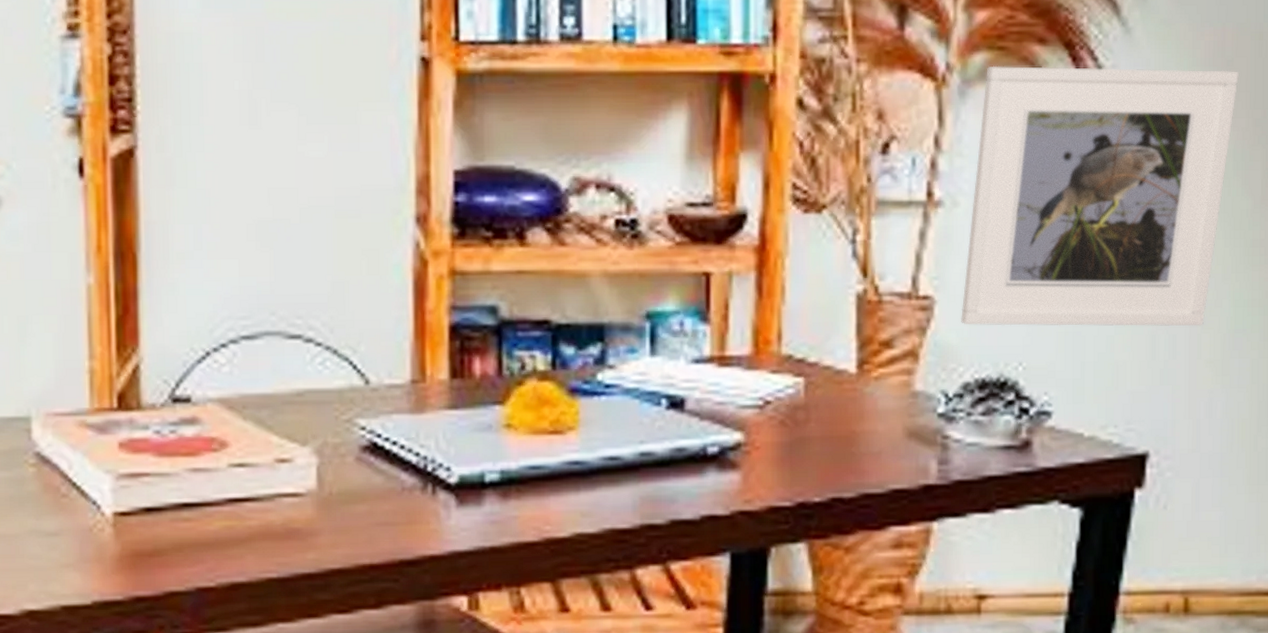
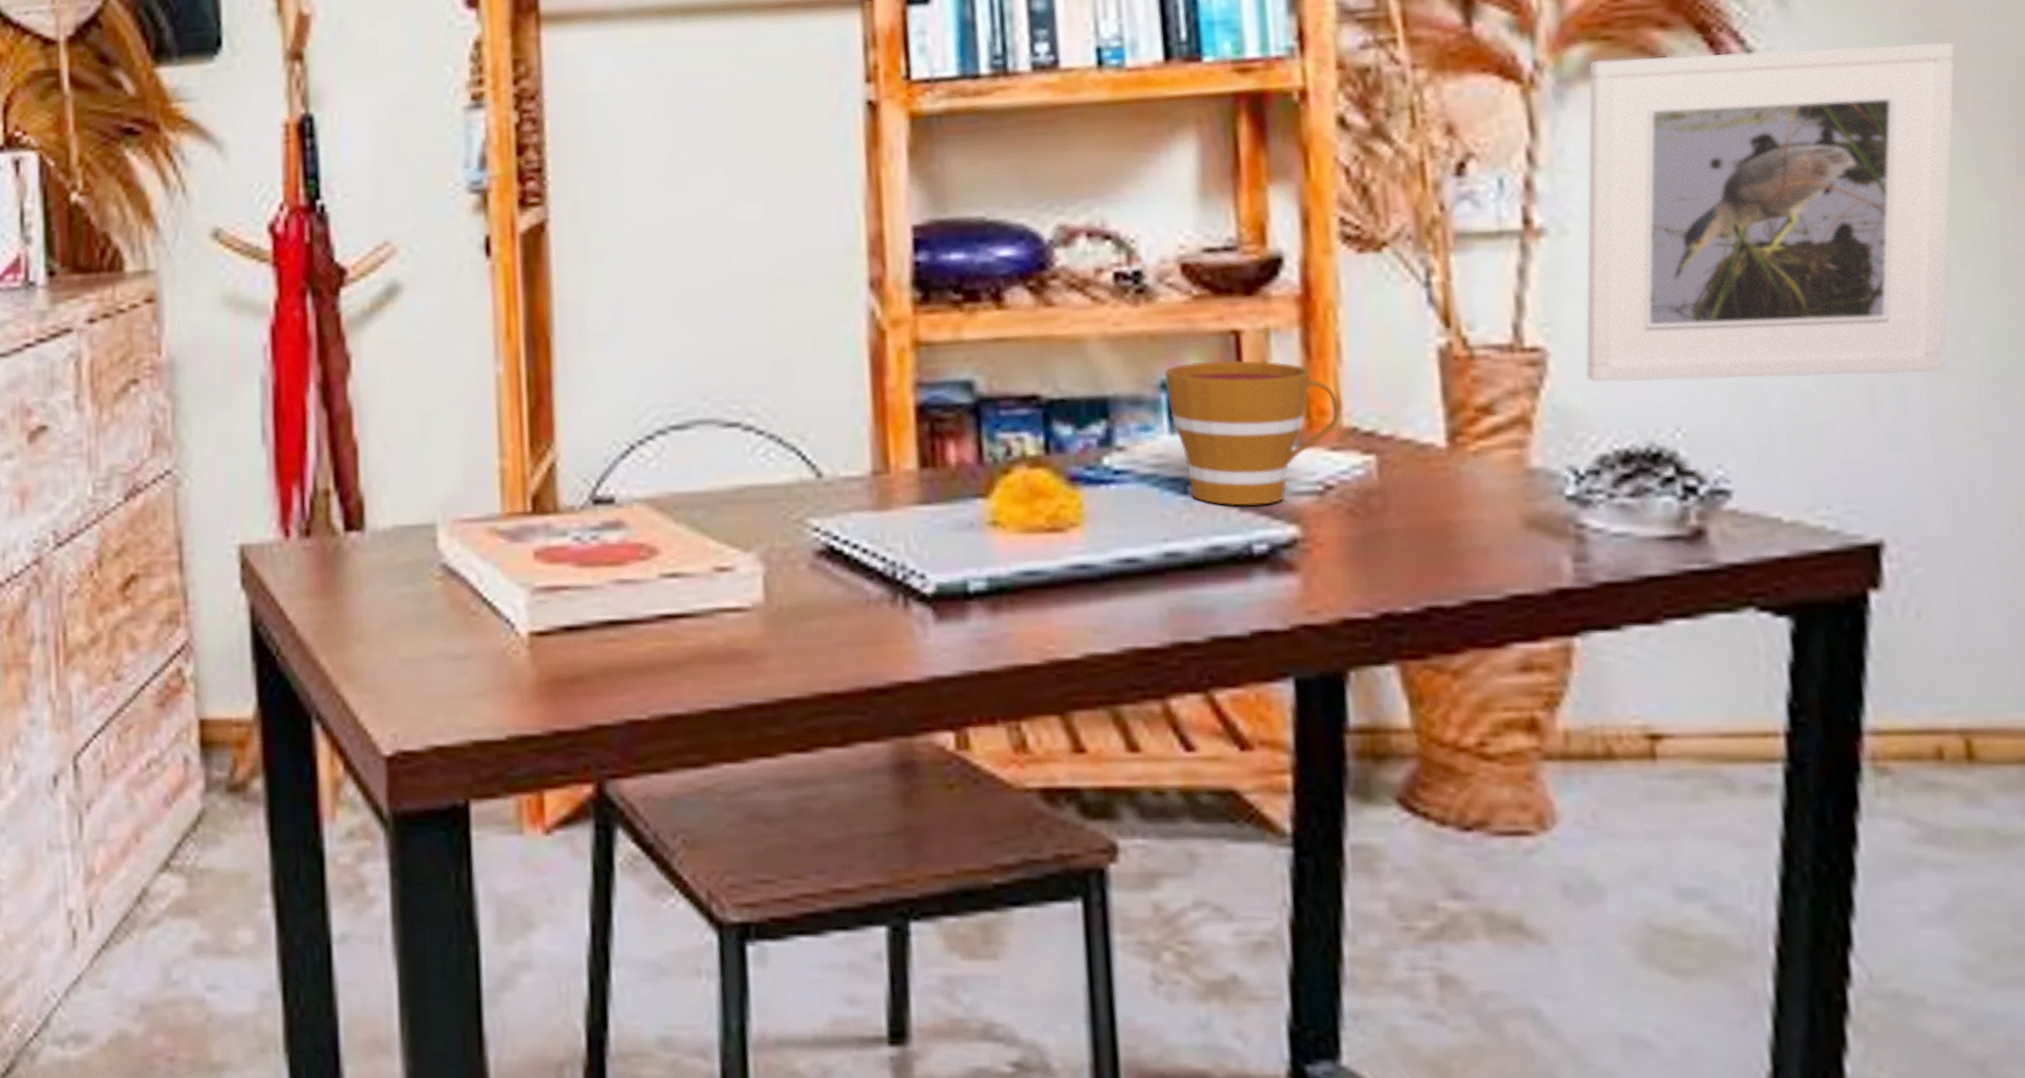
cup: none [649,297,780,416] -> present [1164,360,1340,506]

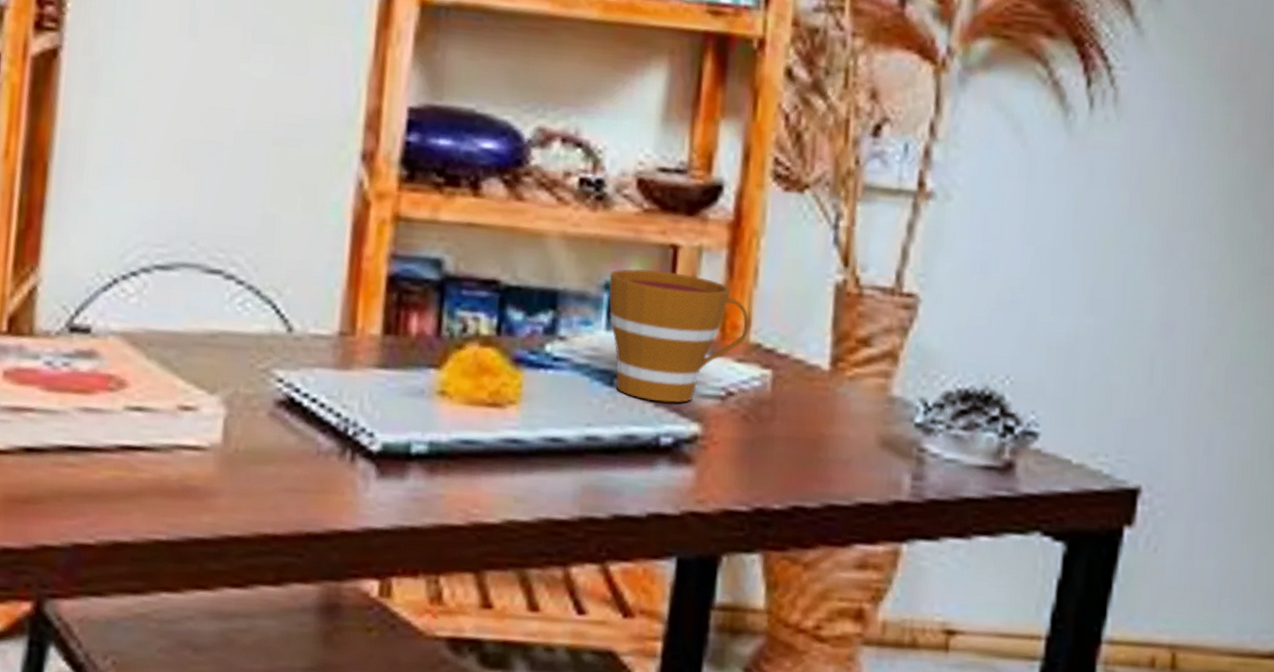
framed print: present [1585,42,1956,382] -> none [946,54,1256,355]

